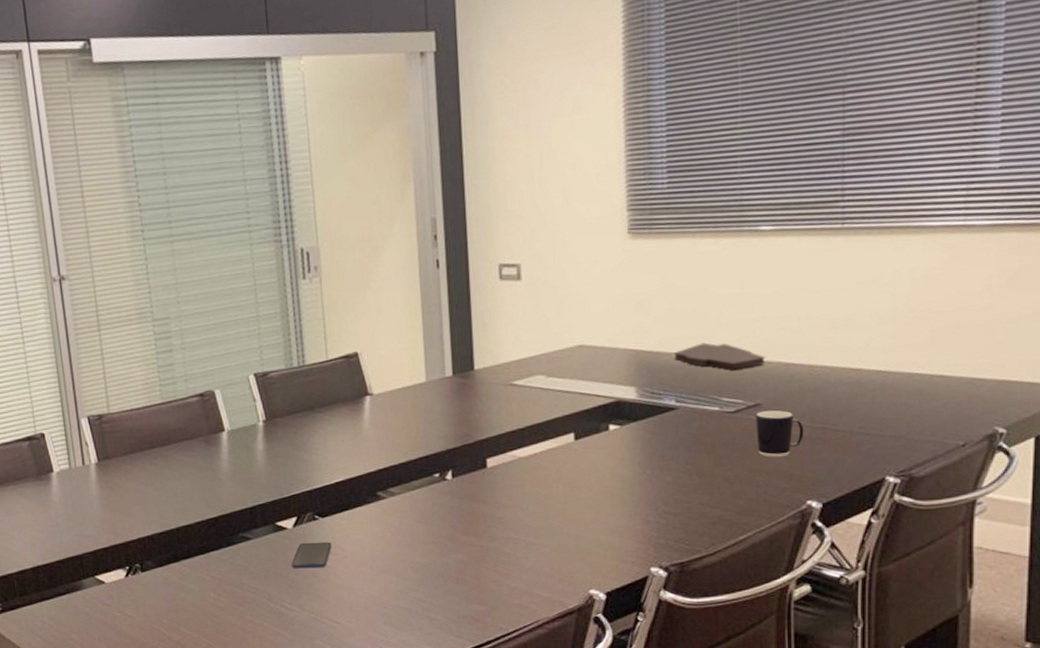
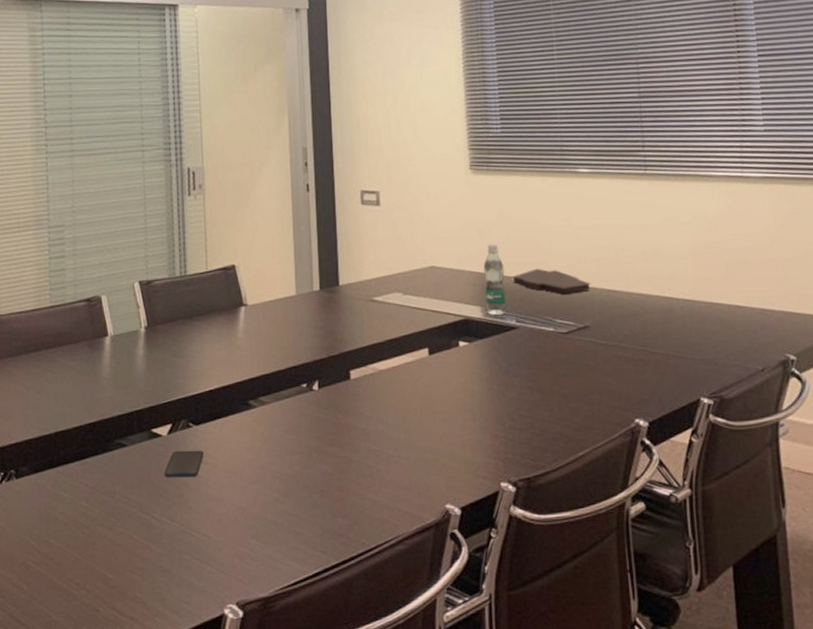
bottle: none [640,317,666,395] -> present [483,243,506,315]
mug: present [755,409,804,457] -> none [585,332,628,377]

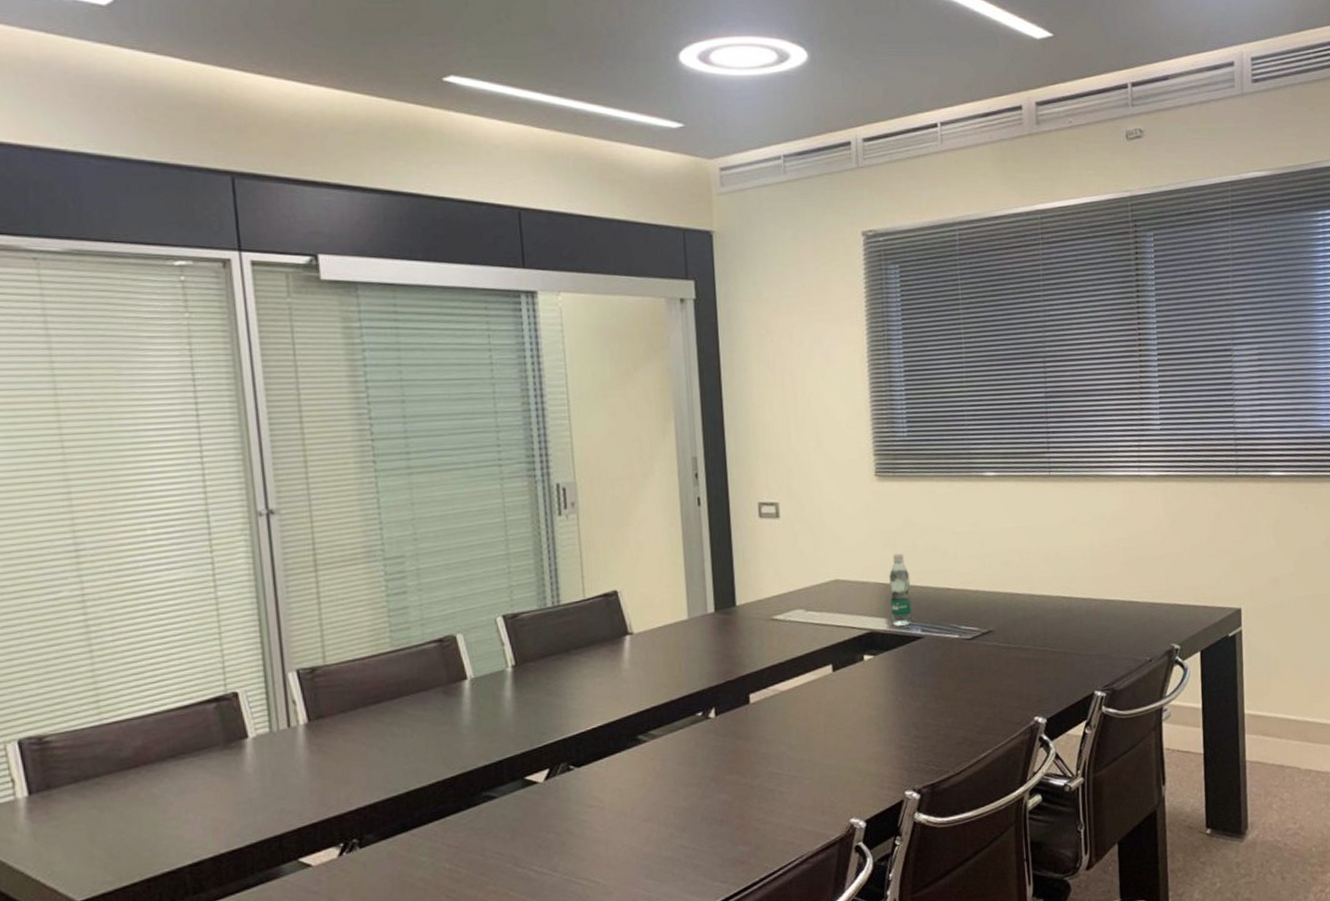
smartphone: present [164,450,204,478] -> none [542,793,588,827]
papers: present [512,268,591,294] -> none [918,576,995,601]

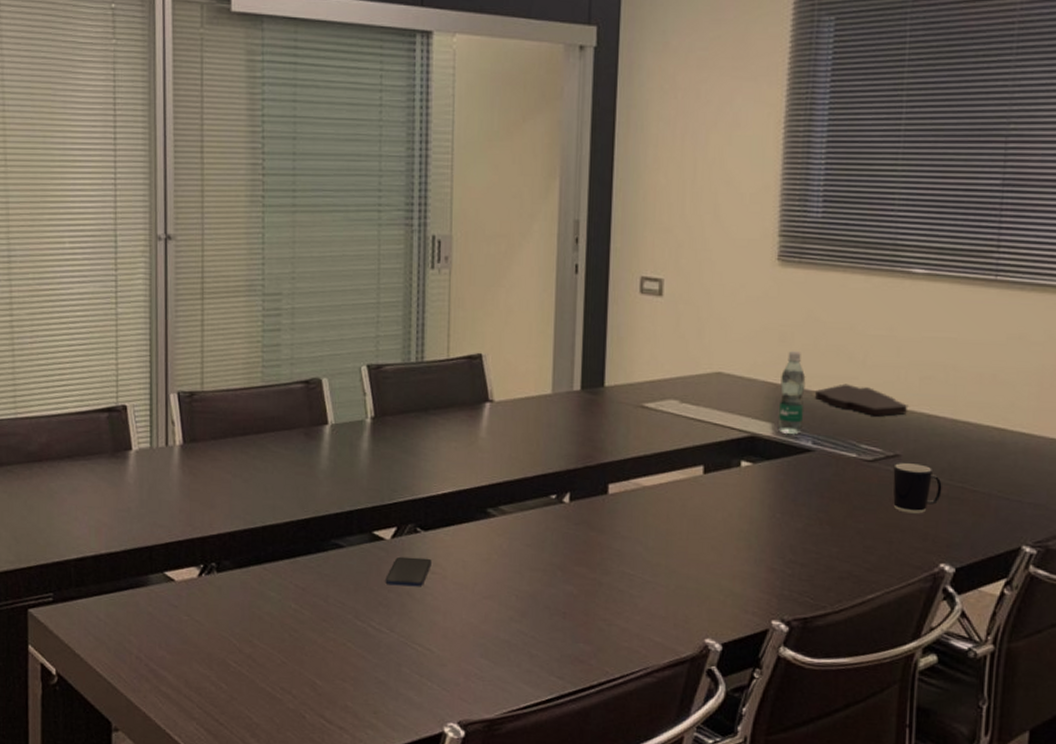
smartphone: none [542,793,588,827] -> present [385,556,432,587]
papers: none [918,576,995,601] -> present [814,383,909,416]
mug: none [989,635,1029,679] -> present [893,462,942,514]

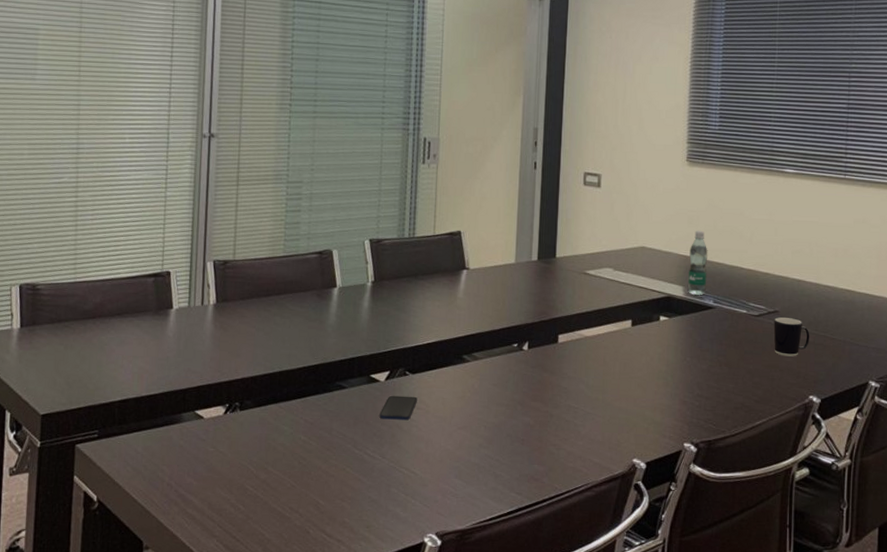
papers: present [814,383,909,416] -> none [714,256,784,281]

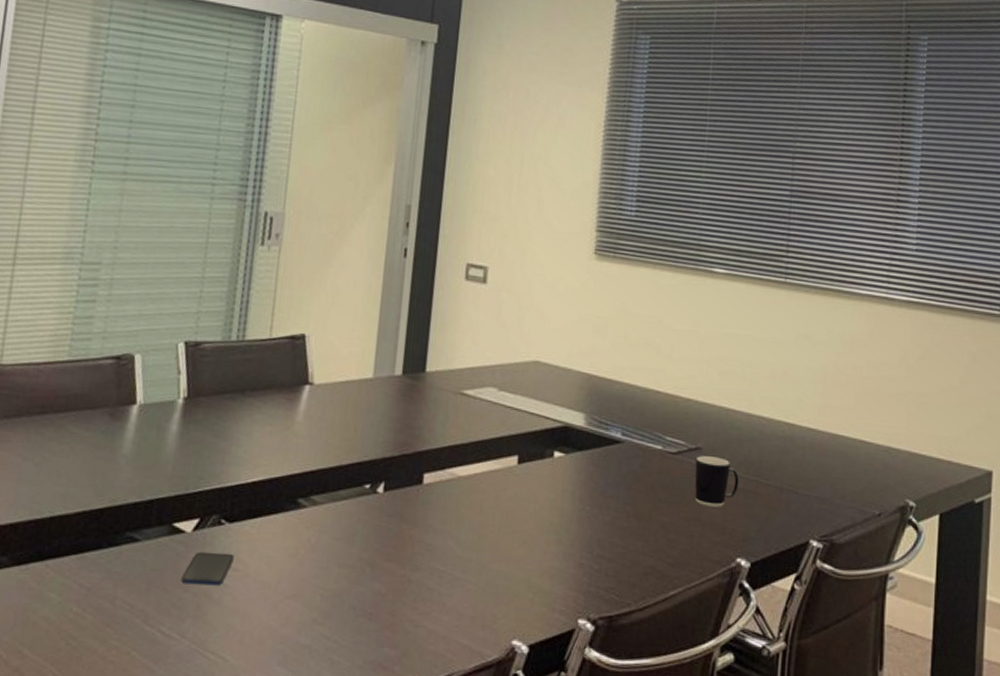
bottle: present [687,230,708,295] -> none [589,341,617,425]

